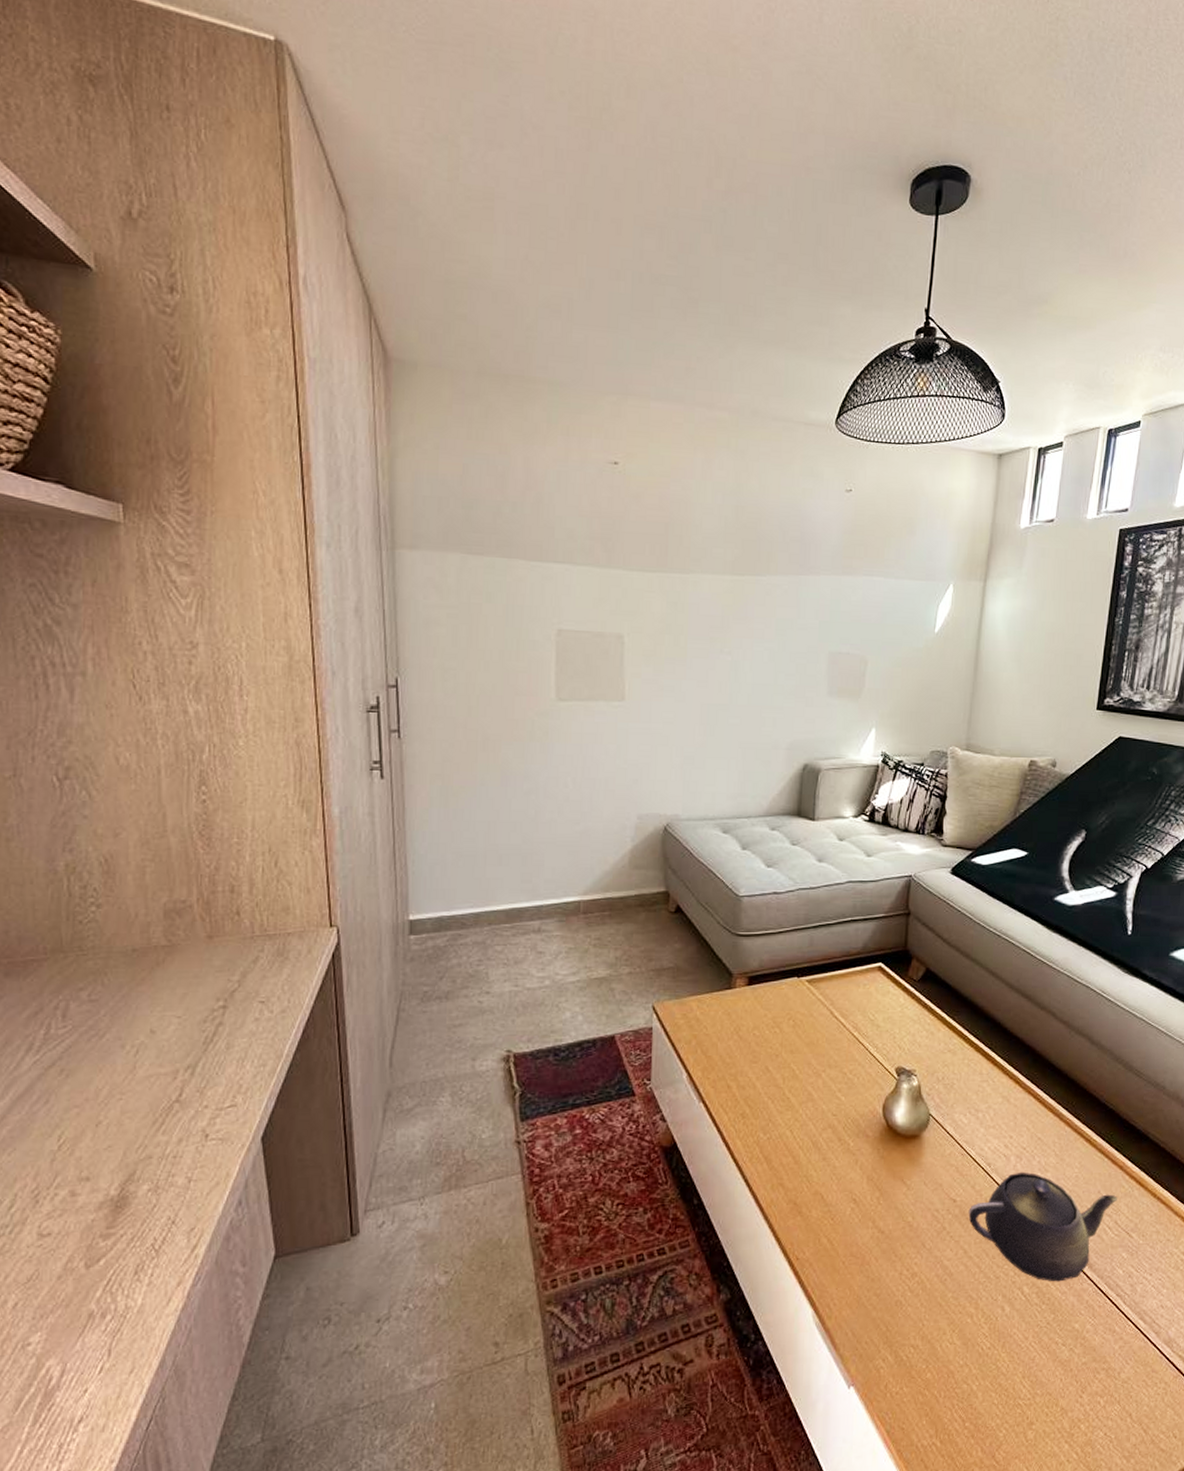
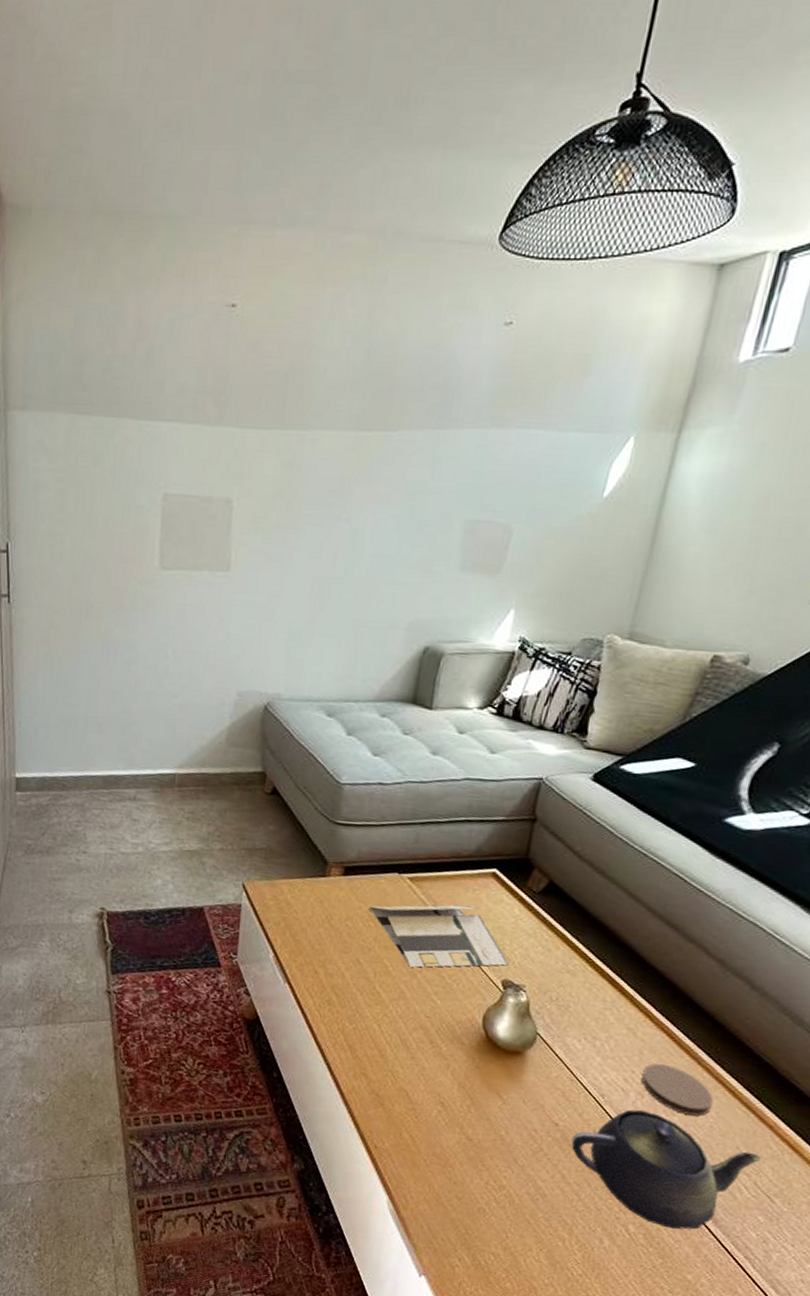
brochure: none [773,1001,901,1067] -> present [368,905,510,968]
coaster: none [1018,1124,1076,1169] -> present [641,1063,714,1116]

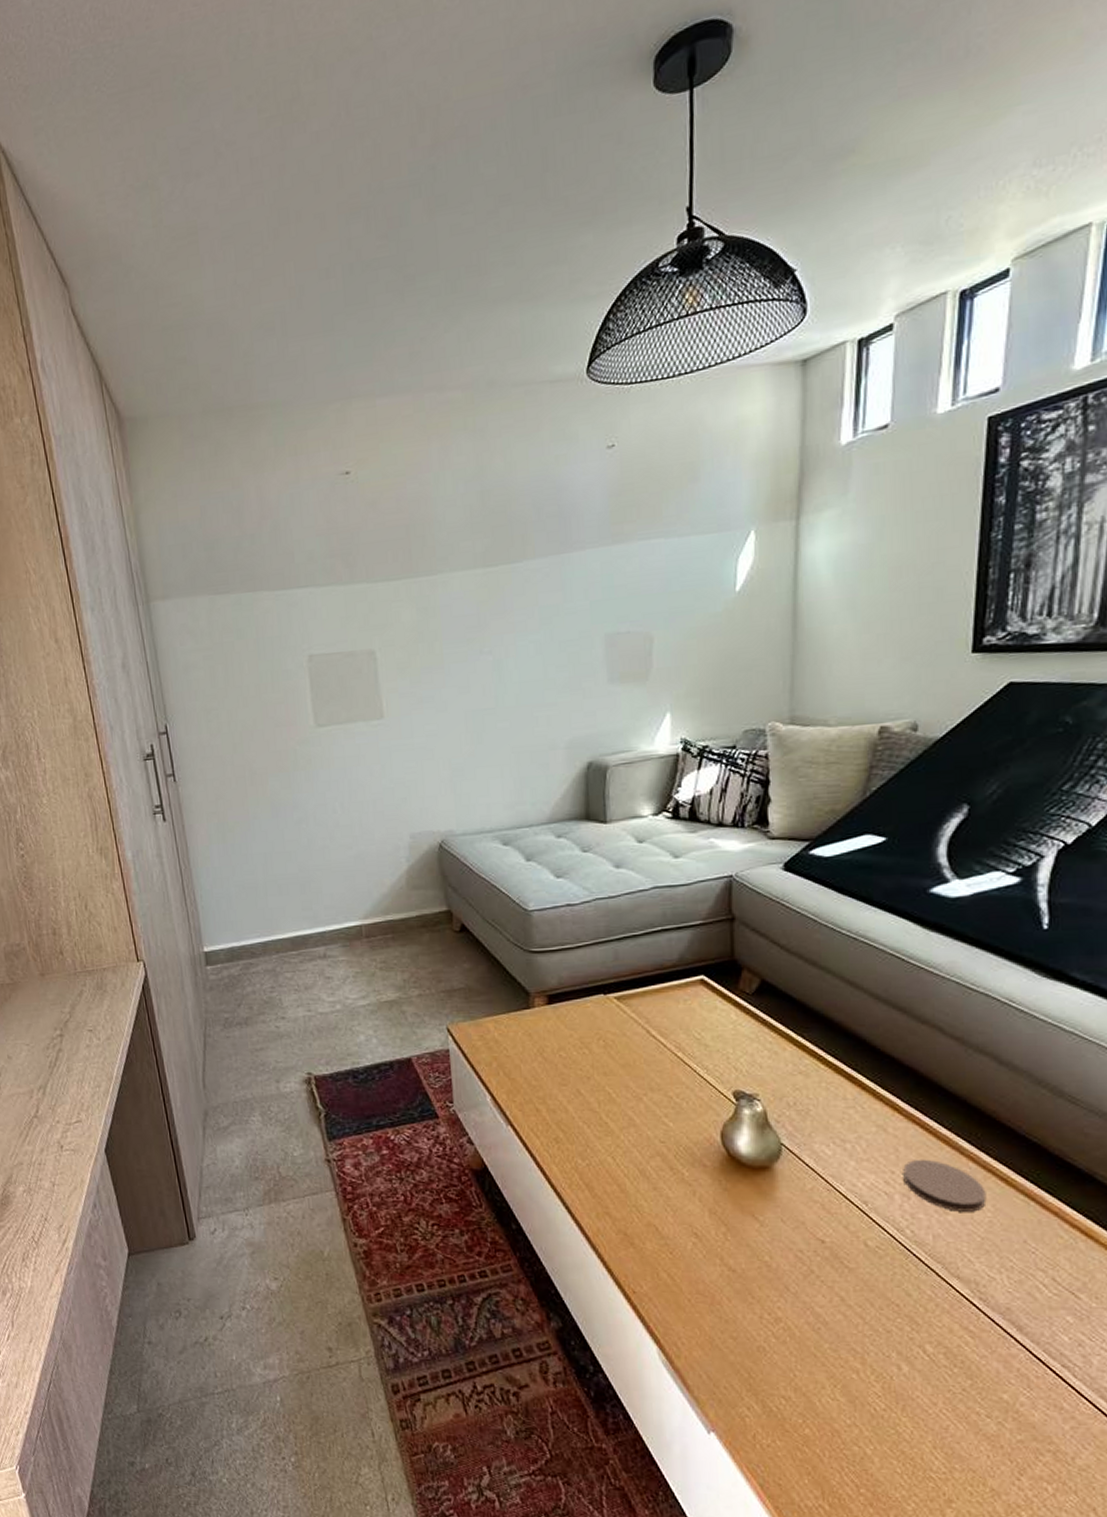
brochure: present [368,905,510,968] -> none [579,1018,737,1091]
teapot: present [571,1109,762,1230] -> none [842,1213,1055,1344]

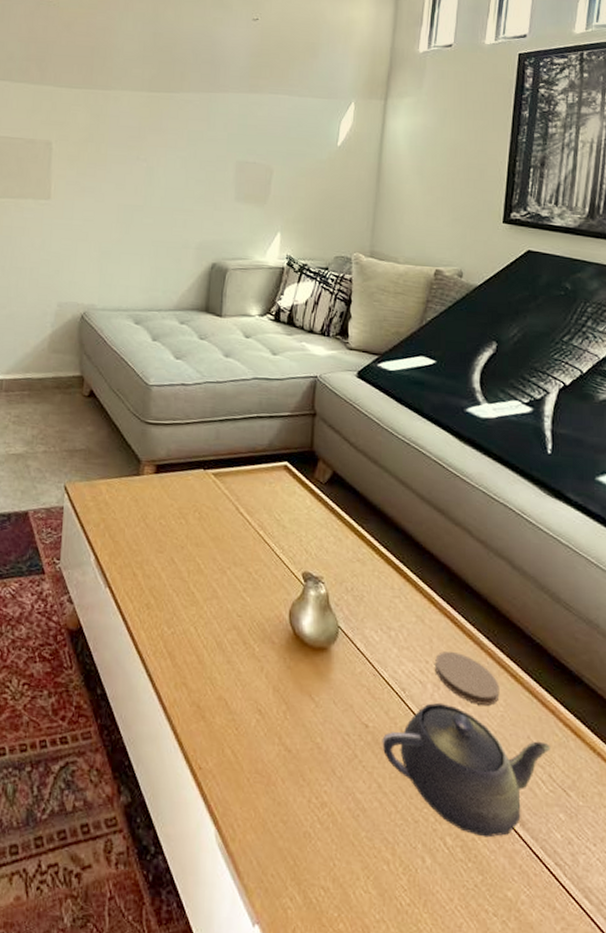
teapot: none [842,1213,1055,1344] -> present [382,702,551,838]

